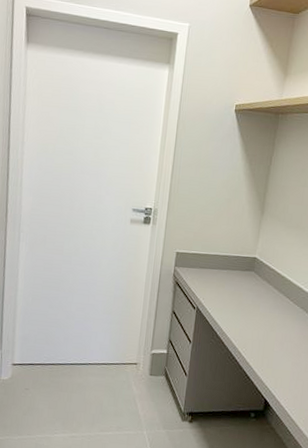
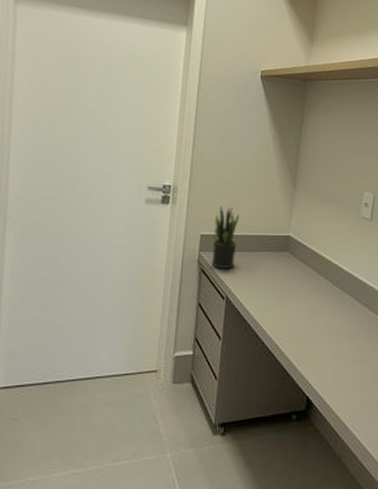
potted plant: none [185,228,211,283] -> present [212,206,239,269]

